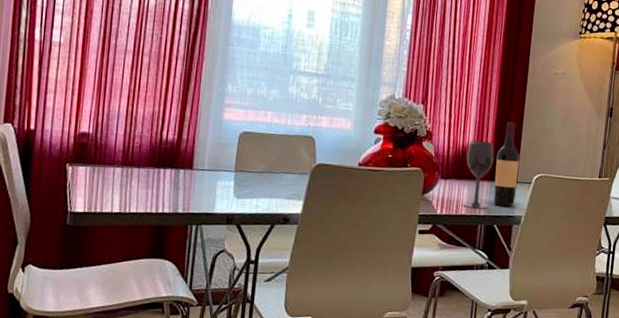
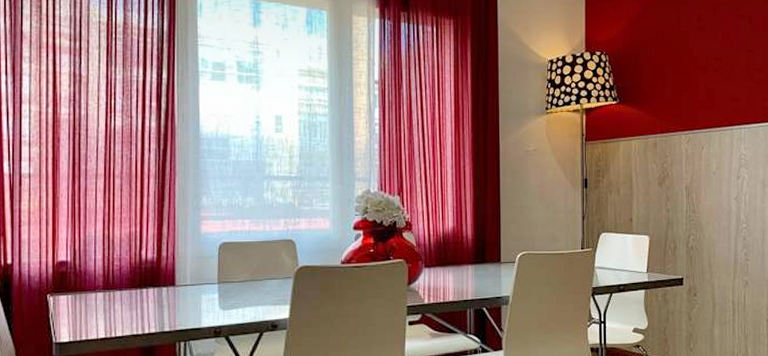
wine glass: present [462,140,495,210] -> none [448,225,476,294]
wine bottle: present [493,122,520,208] -> none [478,203,502,289]

